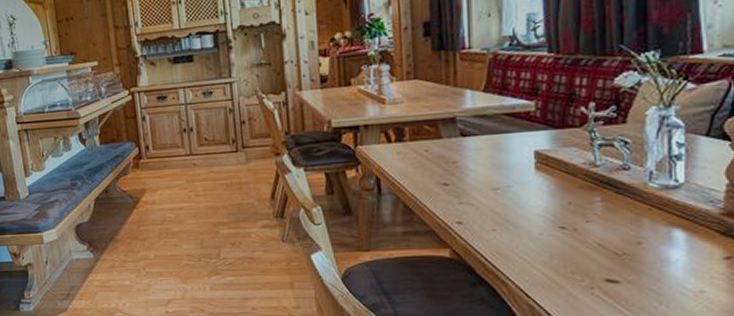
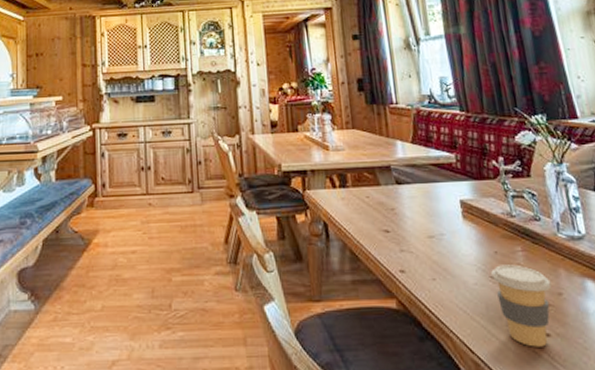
coffee cup: none [561,215,630,293] -> present [491,264,552,347]

